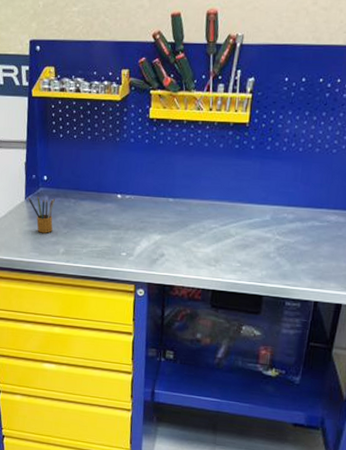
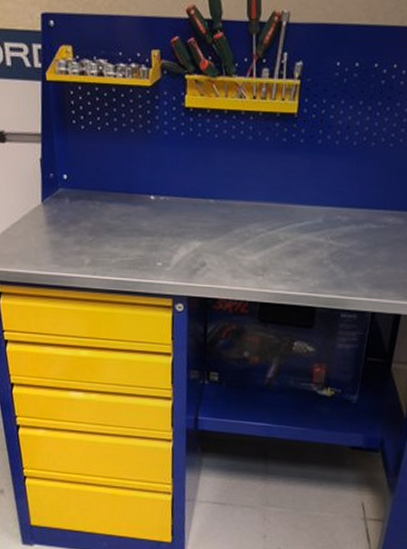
pencil box: present [28,196,55,233] -> none [45,198,77,242]

